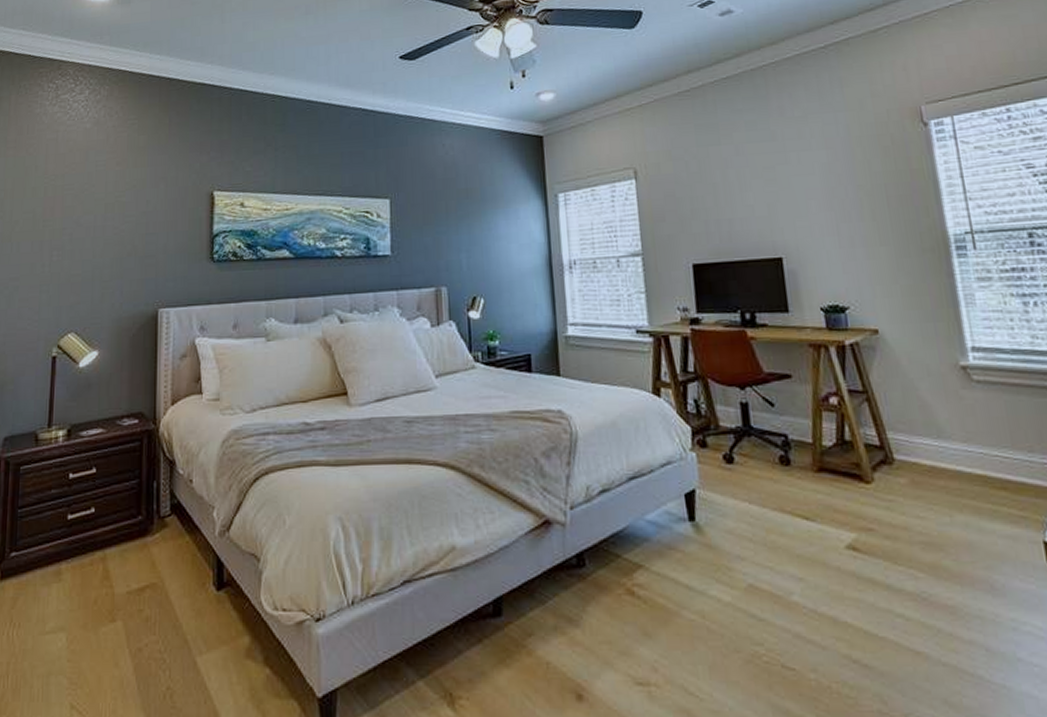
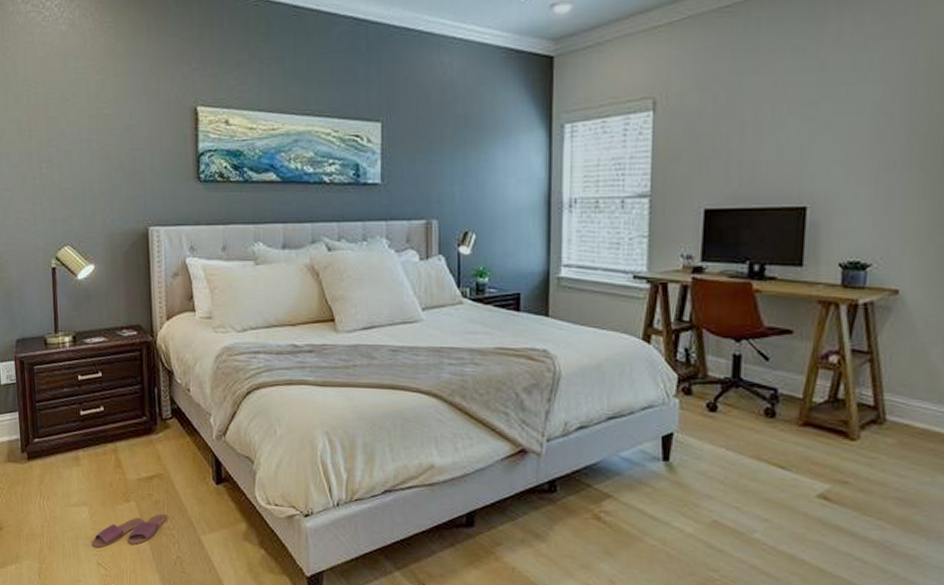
slippers: none [66,634,160,686] -> present [92,514,168,548]

